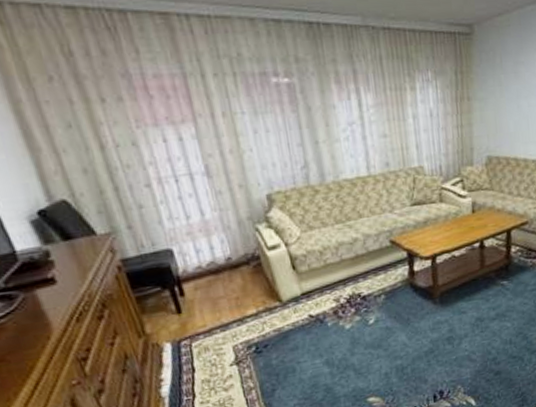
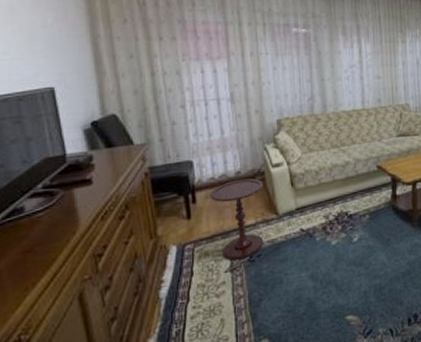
side table: none [199,264,270,353] -> present [209,178,264,260]

